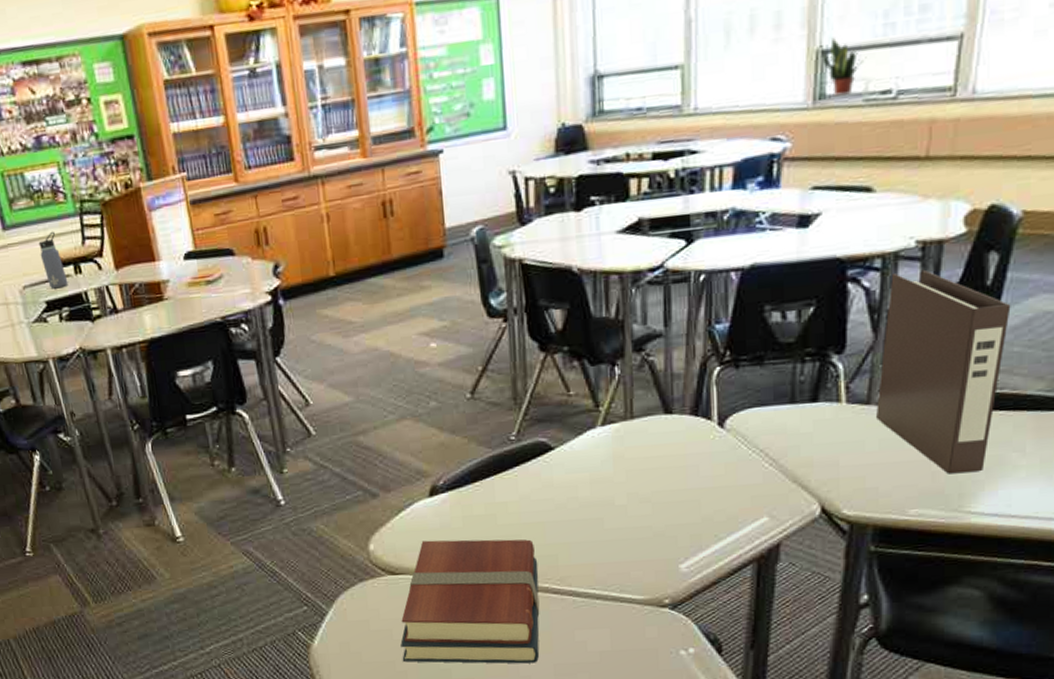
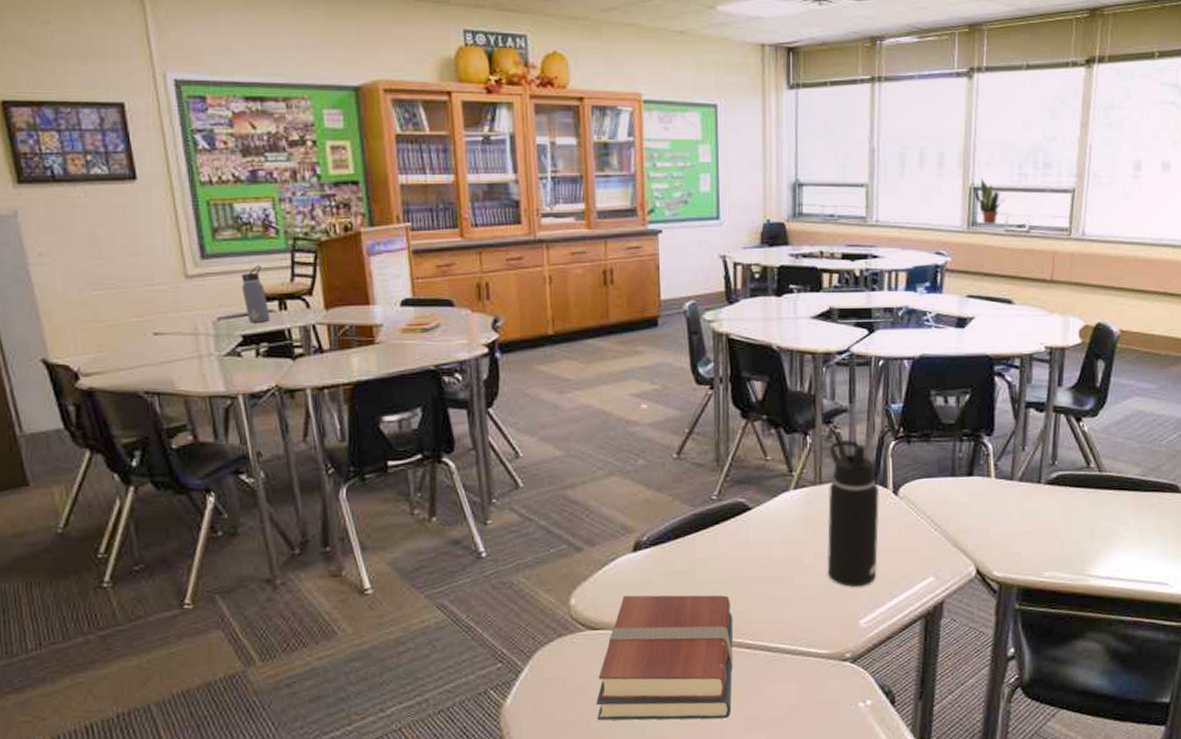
water bottle: none [640,368,703,530] -> present [827,439,880,588]
binder: present [876,269,1011,474] -> none [1018,370,1115,542]

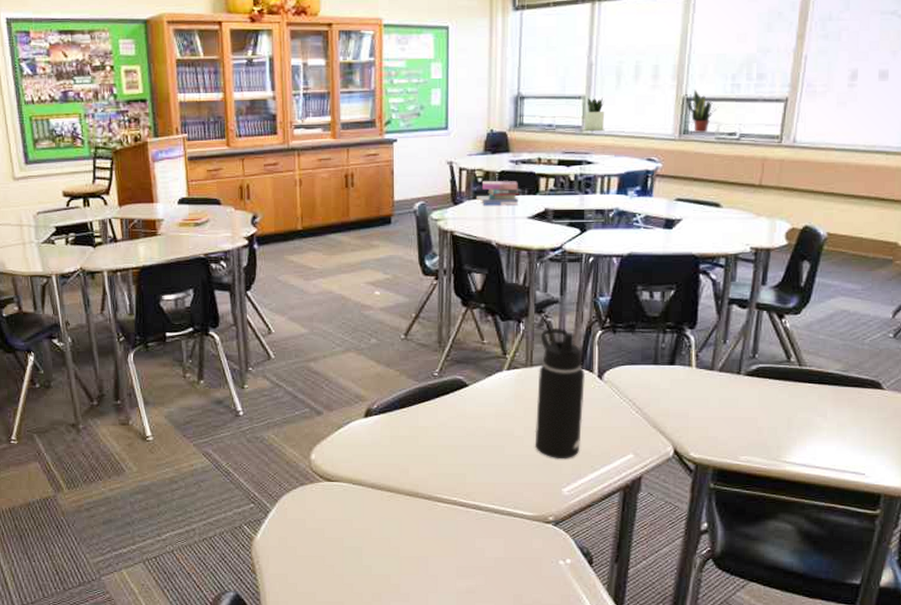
water bottle: present [241,265,271,323] -> none [55,169,77,217]
books: present [596,595,733,721] -> none [331,454,449,565]
books: none [754,276,801,305] -> present [476,180,519,207]
planter: none [867,185,890,223] -> present [583,97,605,132]

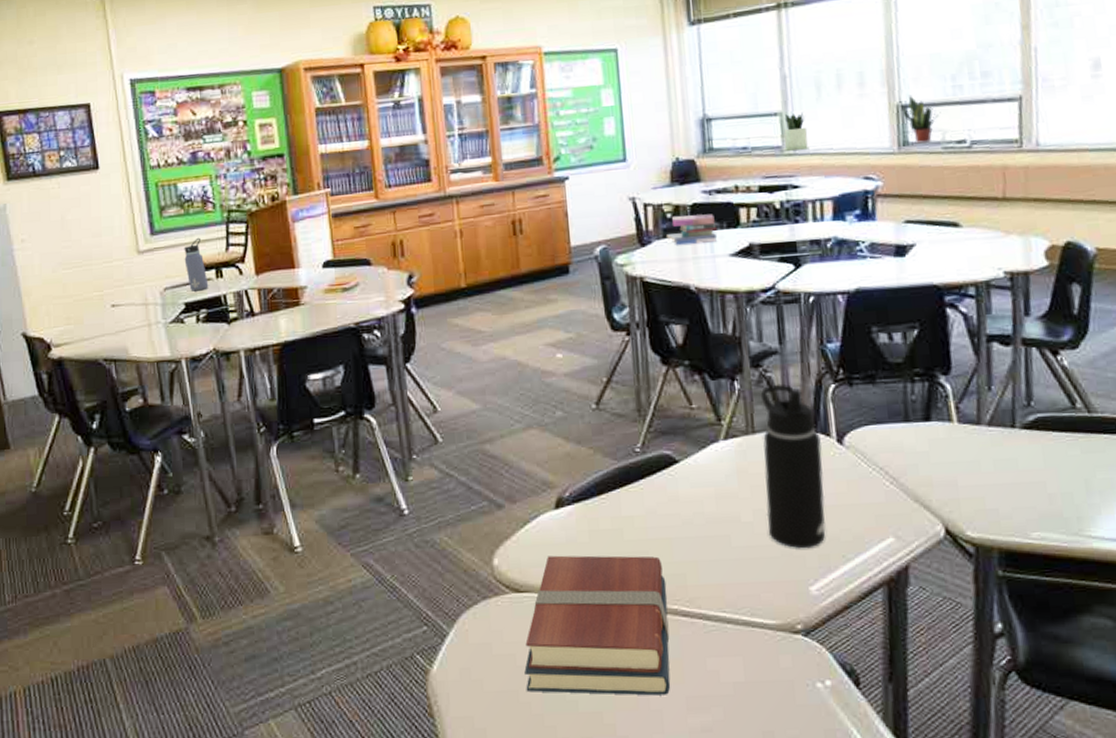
water bottle: none [55,169,77,217] -> present [184,237,209,292]
books: none [331,454,449,565] -> present [524,555,671,696]

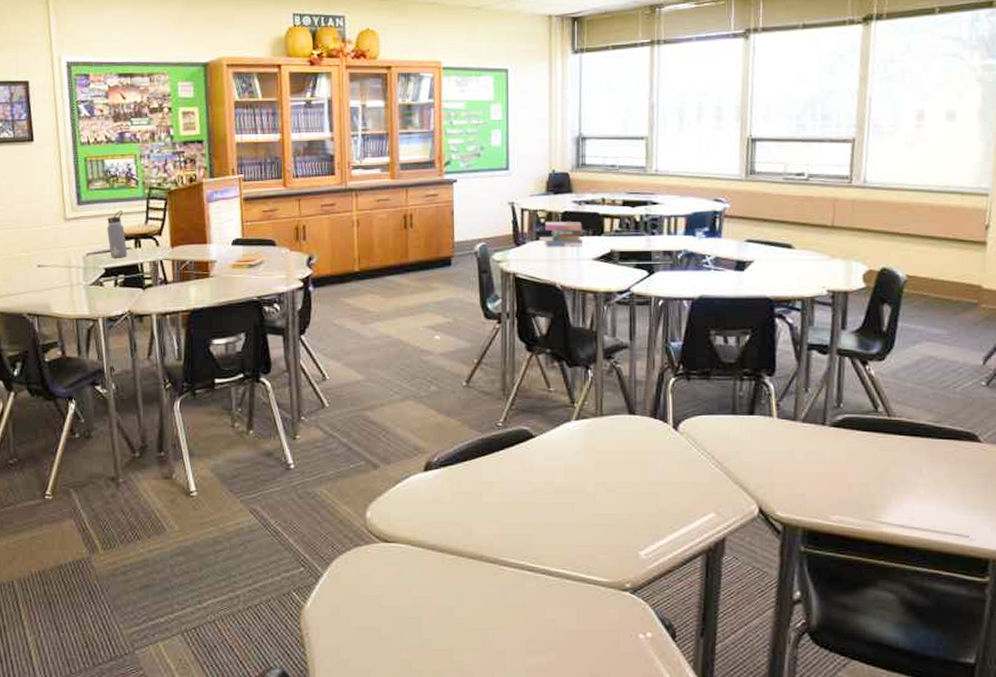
books: present [524,555,671,696] -> none [387,512,516,638]
water bottle: present [760,384,826,549] -> none [607,374,660,519]
planter: present [783,112,810,152] -> none [646,138,669,172]
potted plant: present [903,95,941,144] -> none [753,130,785,173]

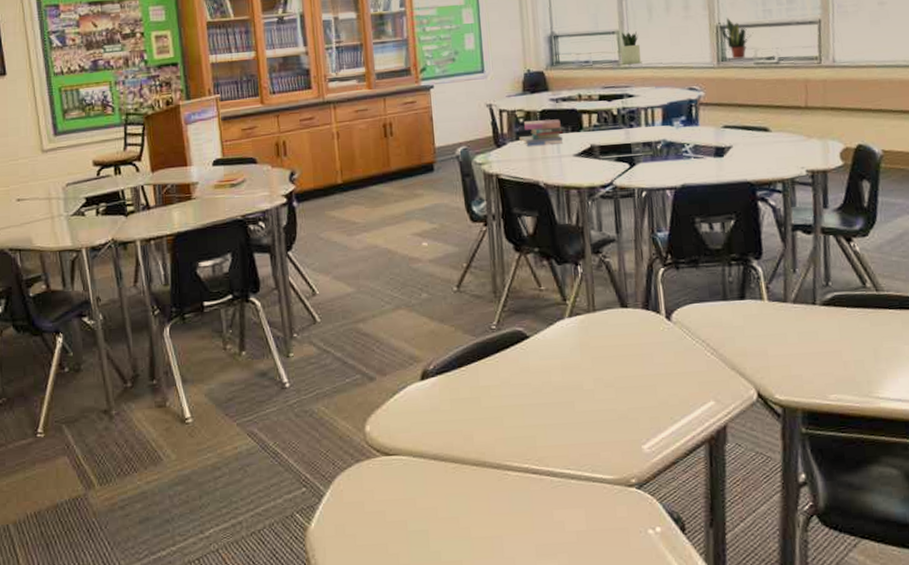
water bottle: present [107,210,128,258] -> none [85,137,108,187]
planter: none [646,138,669,172] -> present [620,31,642,66]
potted plant: none [753,130,785,173] -> present [721,17,754,60]

